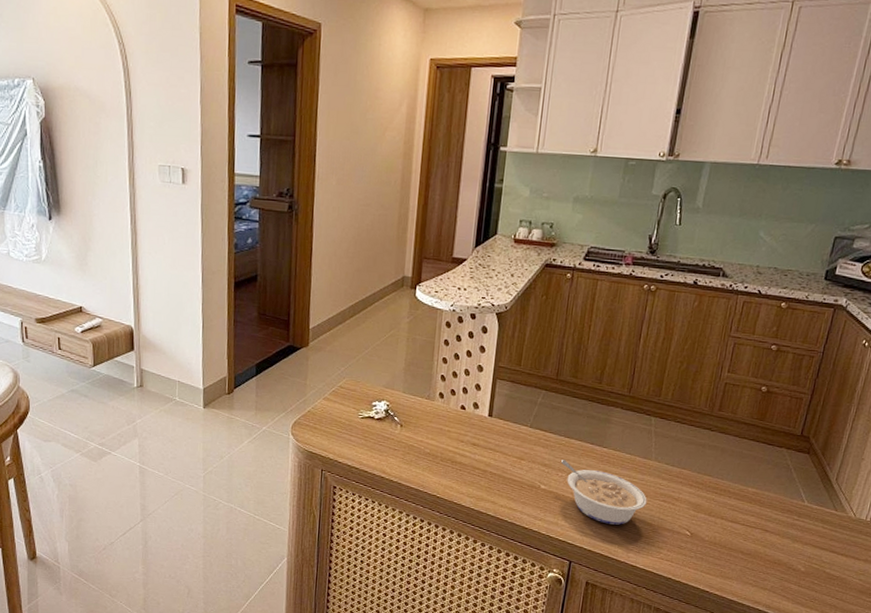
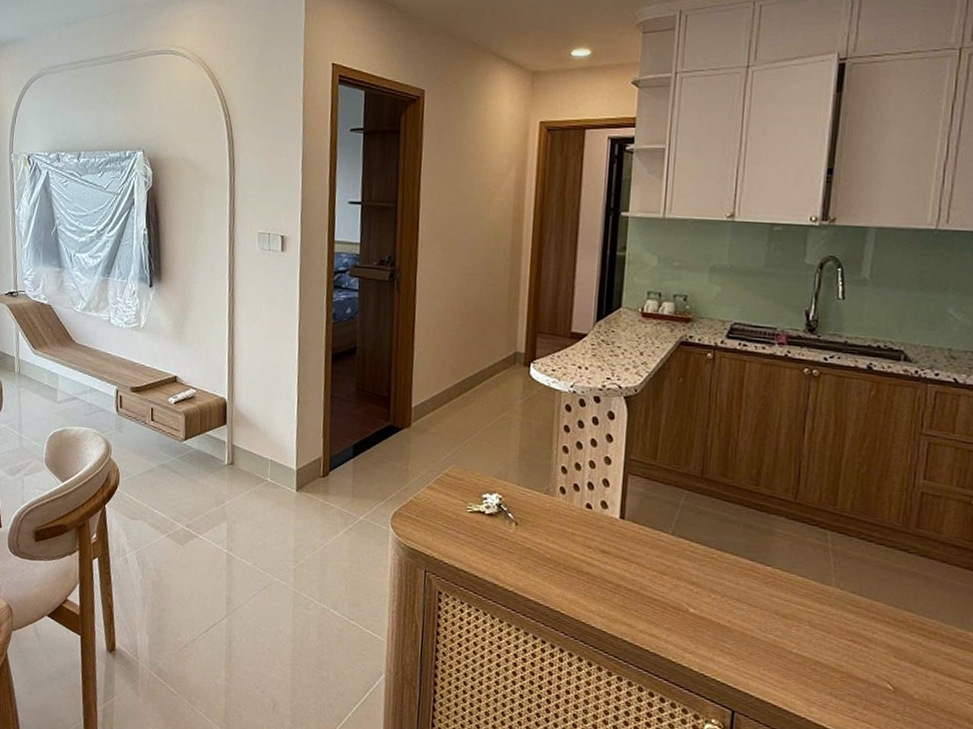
legume: present [560,460,647,525] -> none [712,578,830,668]

